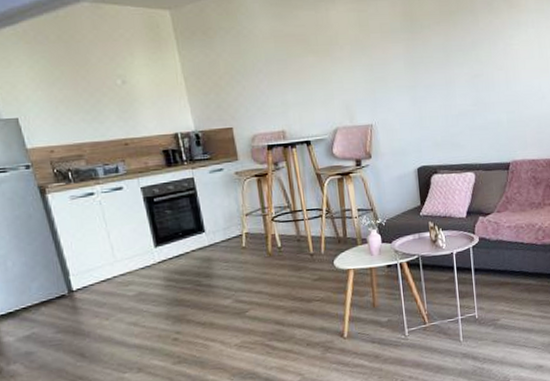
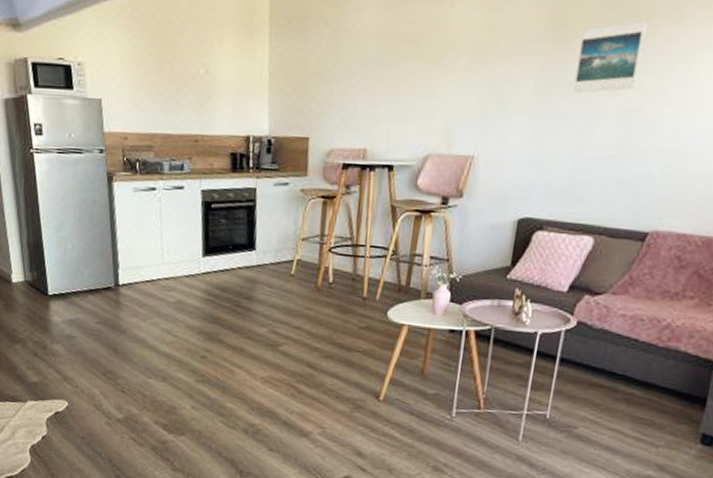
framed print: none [428,11,474,67] -> present [573,20,649,93]

